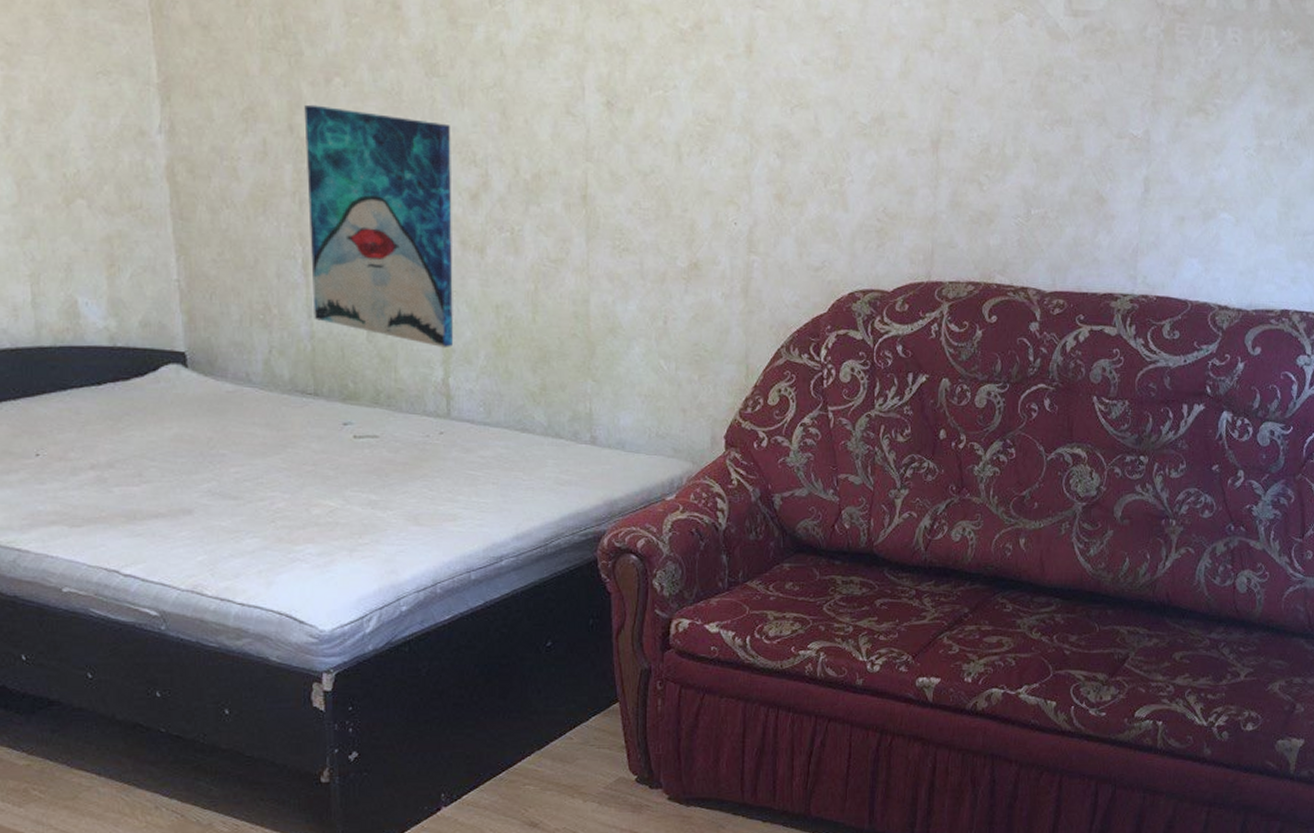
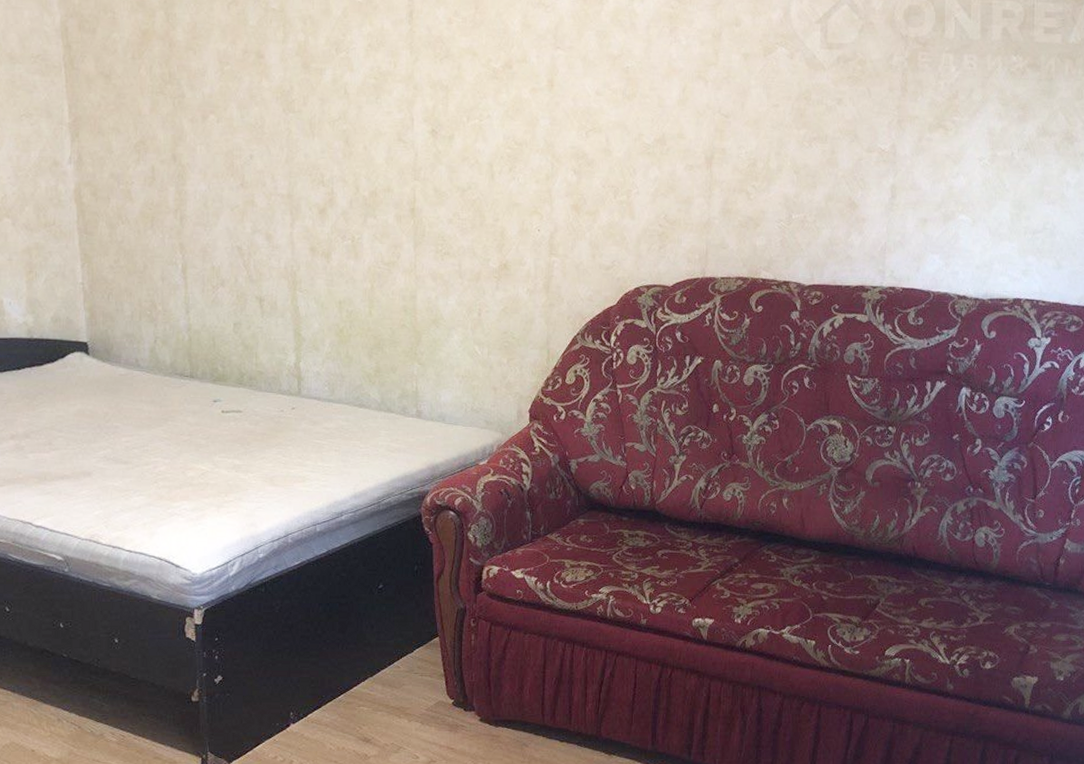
wall art: present [304,104,453,348] -> none [185,137,304,338]

